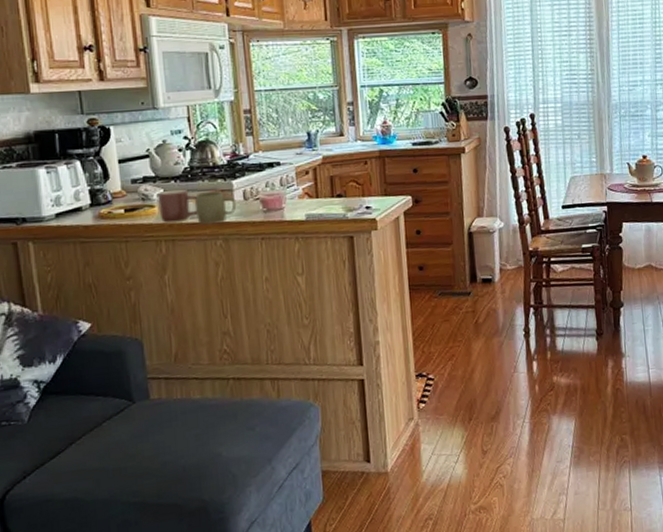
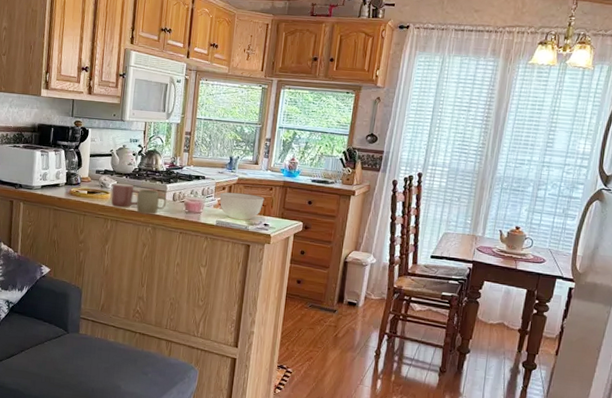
bowl: none [303,173,360,209] -> present [219,192,265,221]

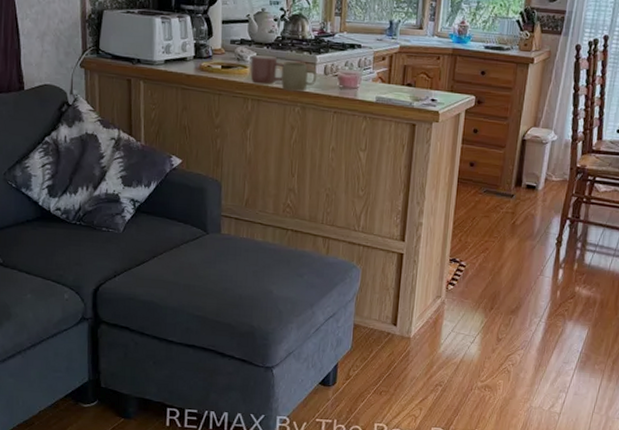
bowl: present [219,192,265,221] -> none [379,62,431,96]

